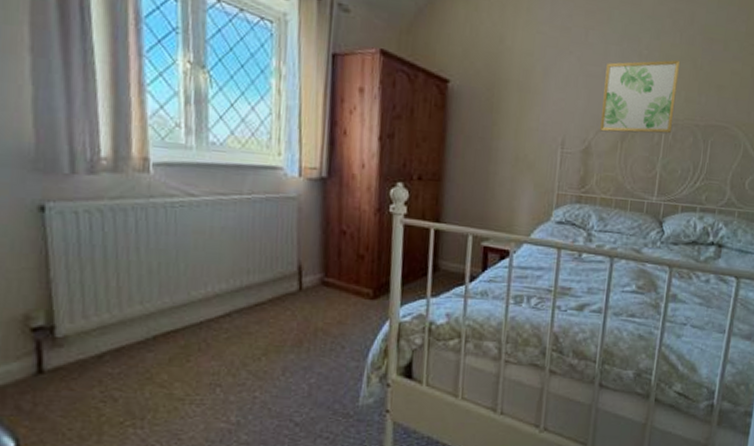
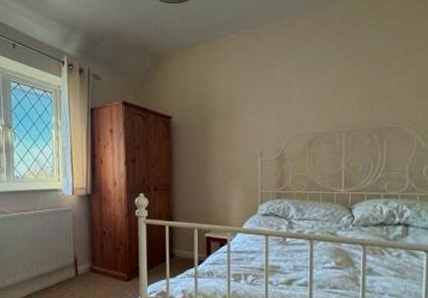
wall art: present [600,59,680,134] -> none [290,80,351,142]

